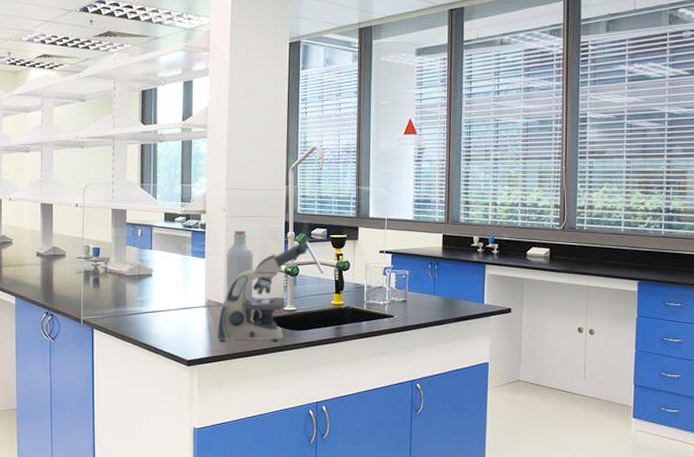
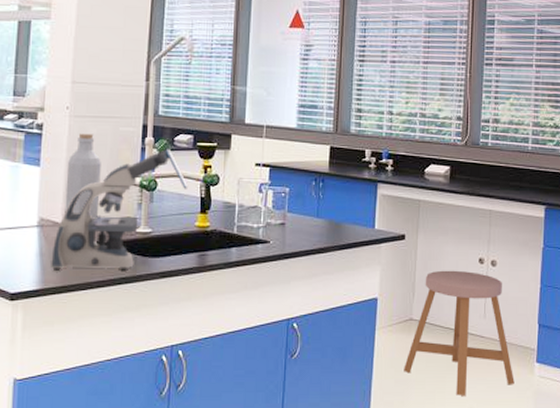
stool: none [513,338,613,446] -> present [404,270,515,396]

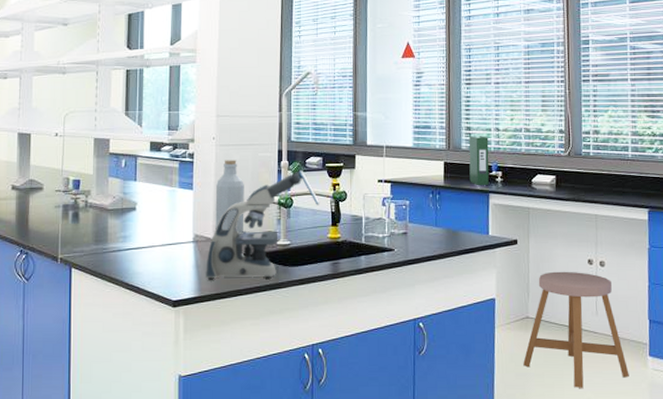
binder: none [357,119,380,174] -> present [468,136,489,185]

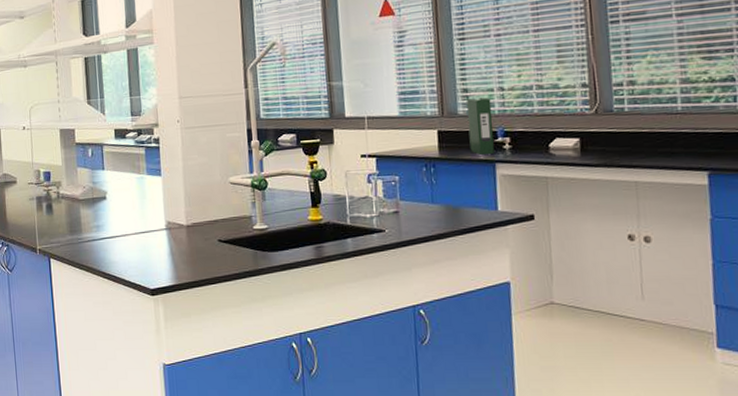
microscope: present [206,169,319,280] -> none [181,148,296,268]
bottle: present [215,160,244,235] -> none [184,142,217,221]
stool: present [523,271,629,388] -> none [549,249,691,384]

